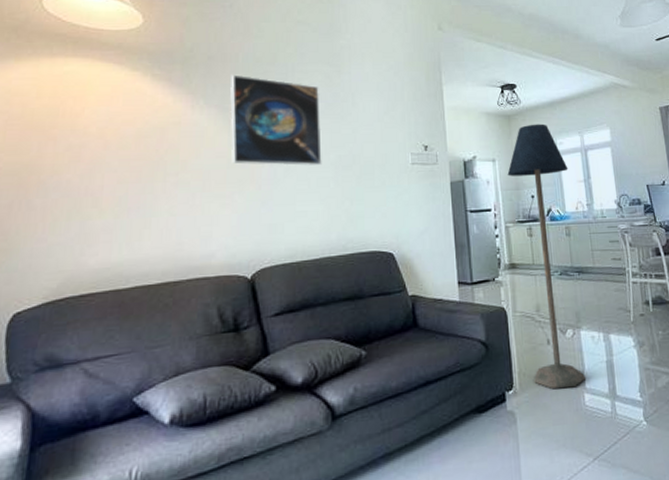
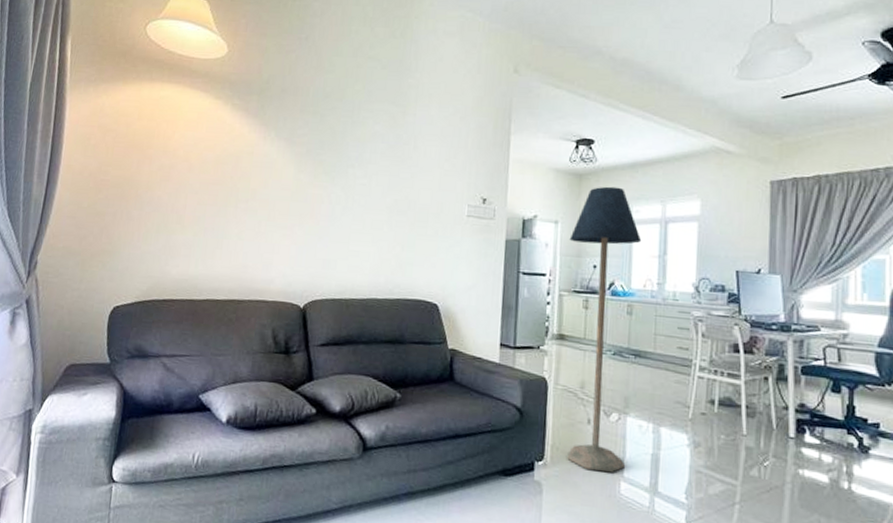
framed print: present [230,74,322,166] -> none [295,108,383,207]

